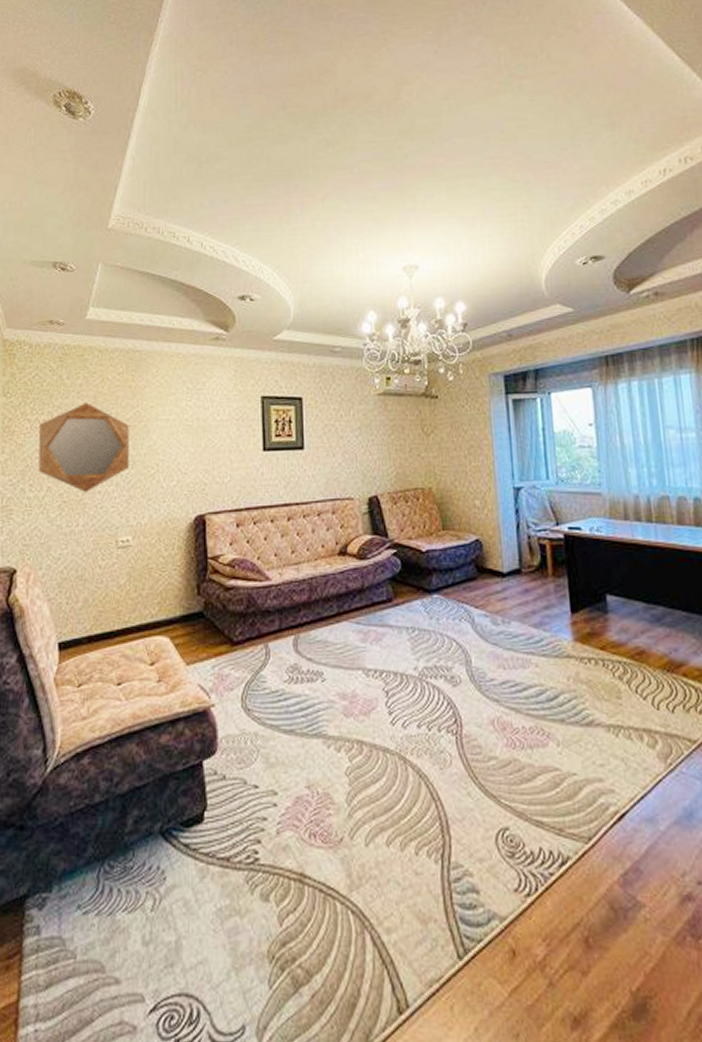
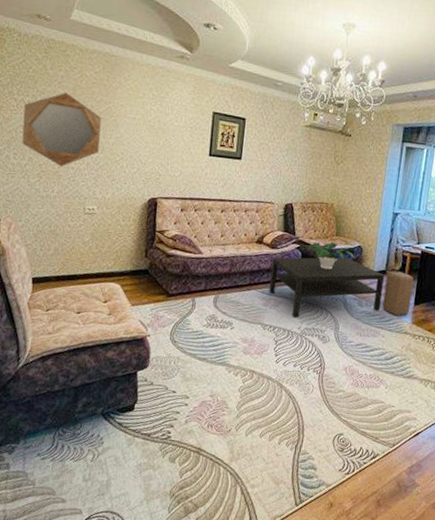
coffee table: none [363,559,525,653] -> present [269,257,384,318]
potted plant: none [407,539,474,578] -> present [307,242,356,270]
stool: none [522,567,566,632] -> present [382,271,414,316]

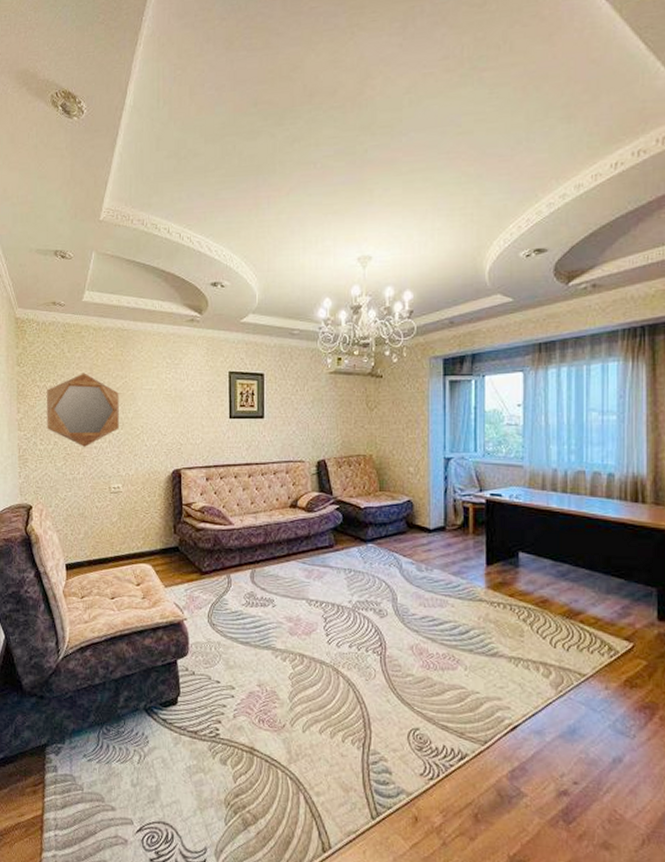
coffee table: present [269,257,384,318] -> none [310,515,445,589]
potted plant: present [307,242,356,270] -> none [348,498,405,531]
stool: present [382,271,414,316] -> none [446,526,481,580]

